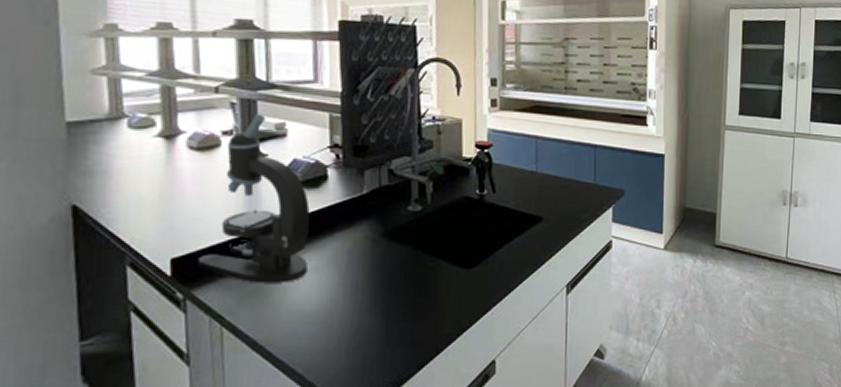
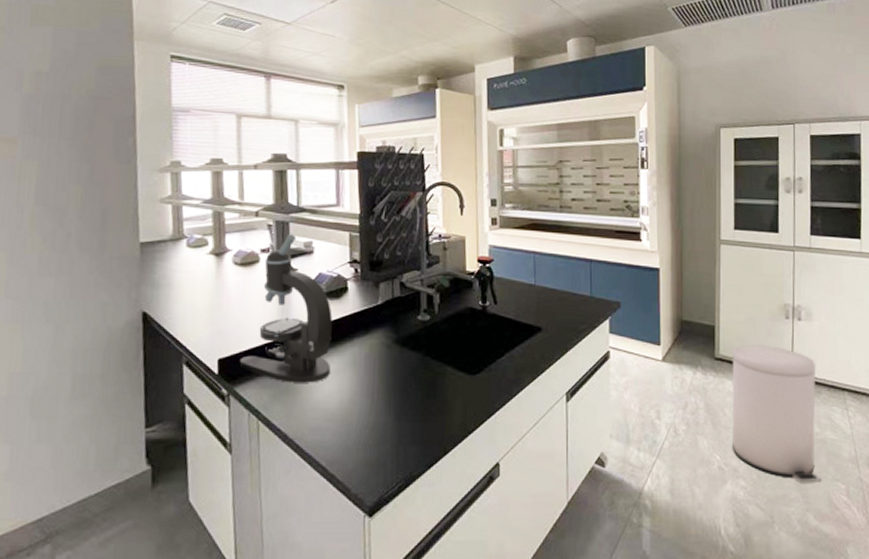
pedal bin: none [728,231,809,365] -> present [732,344,823,483]

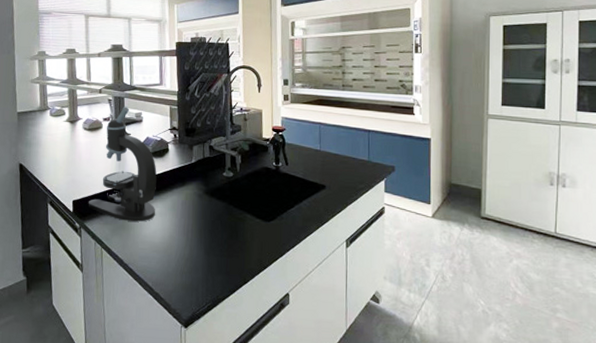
pedal bin: present [732,344,823,483] -> none [496,207,584,332]

